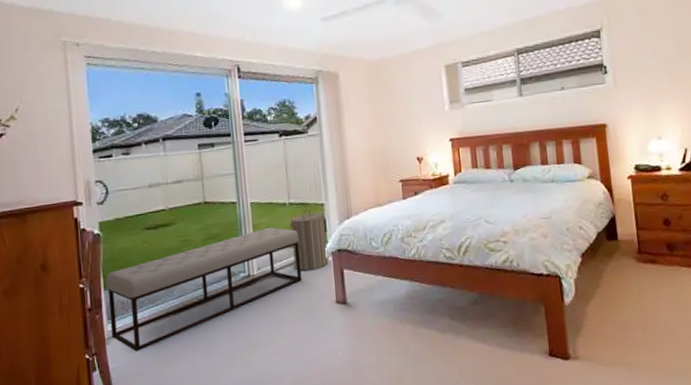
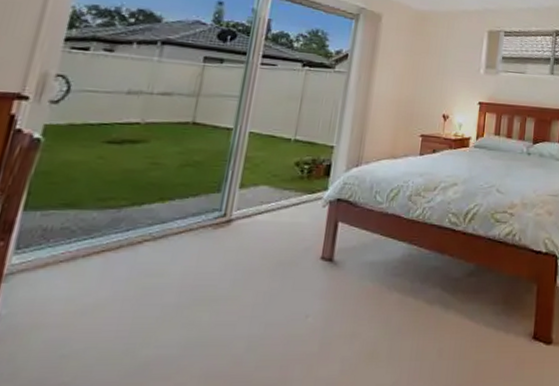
bench: present [106,227,302,352] -> none [13,162,297,295]
laundry hamper: present [289,209,329,271] -> none [282,150,332,219]

